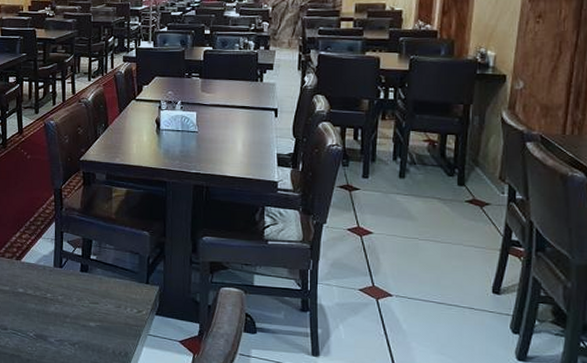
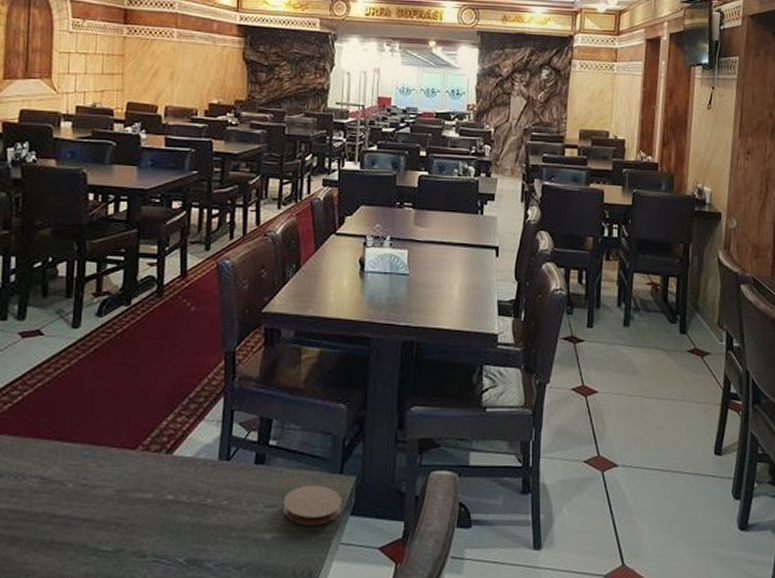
coaster: none [103,290,149,320] -> present [283,485,342,526]

